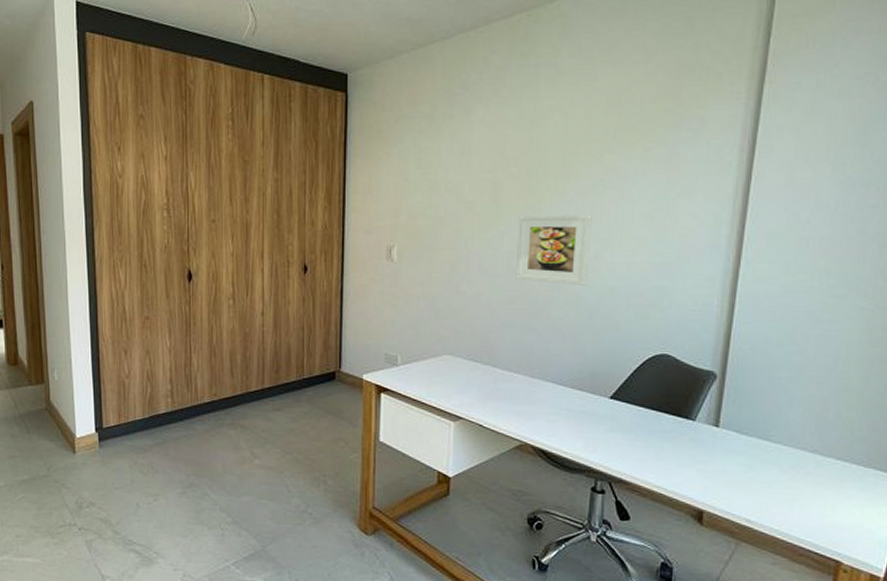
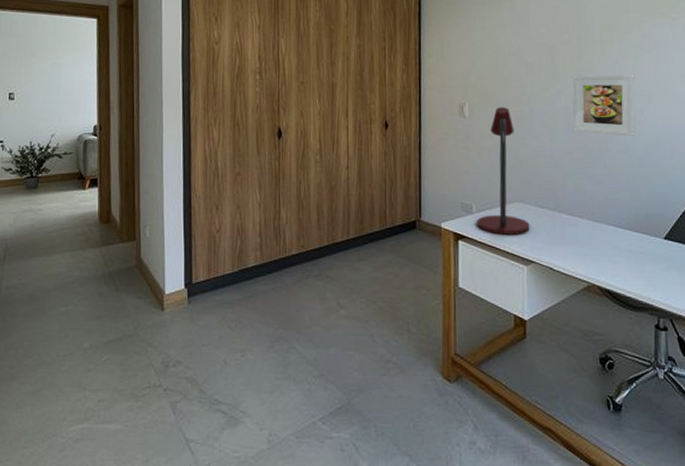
desk lamp: none [402,251,460,389] -> present [477,107,530,235]

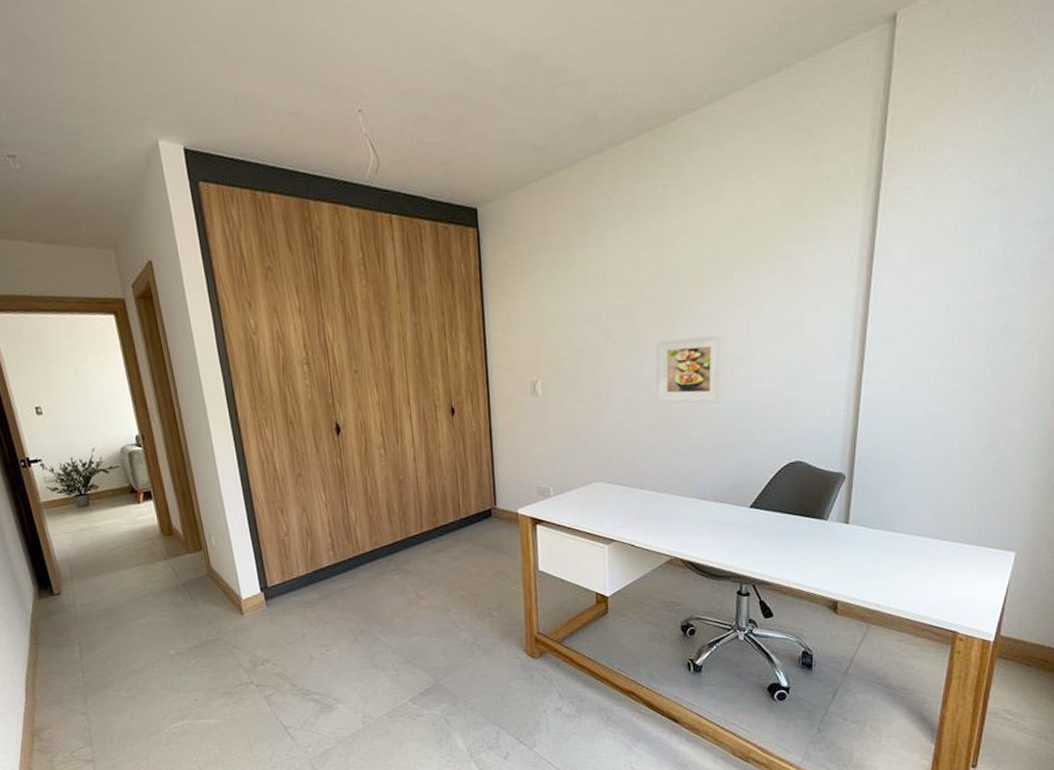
desk lamp: present [477,107,530,235] -> none [555,381,611,516]

